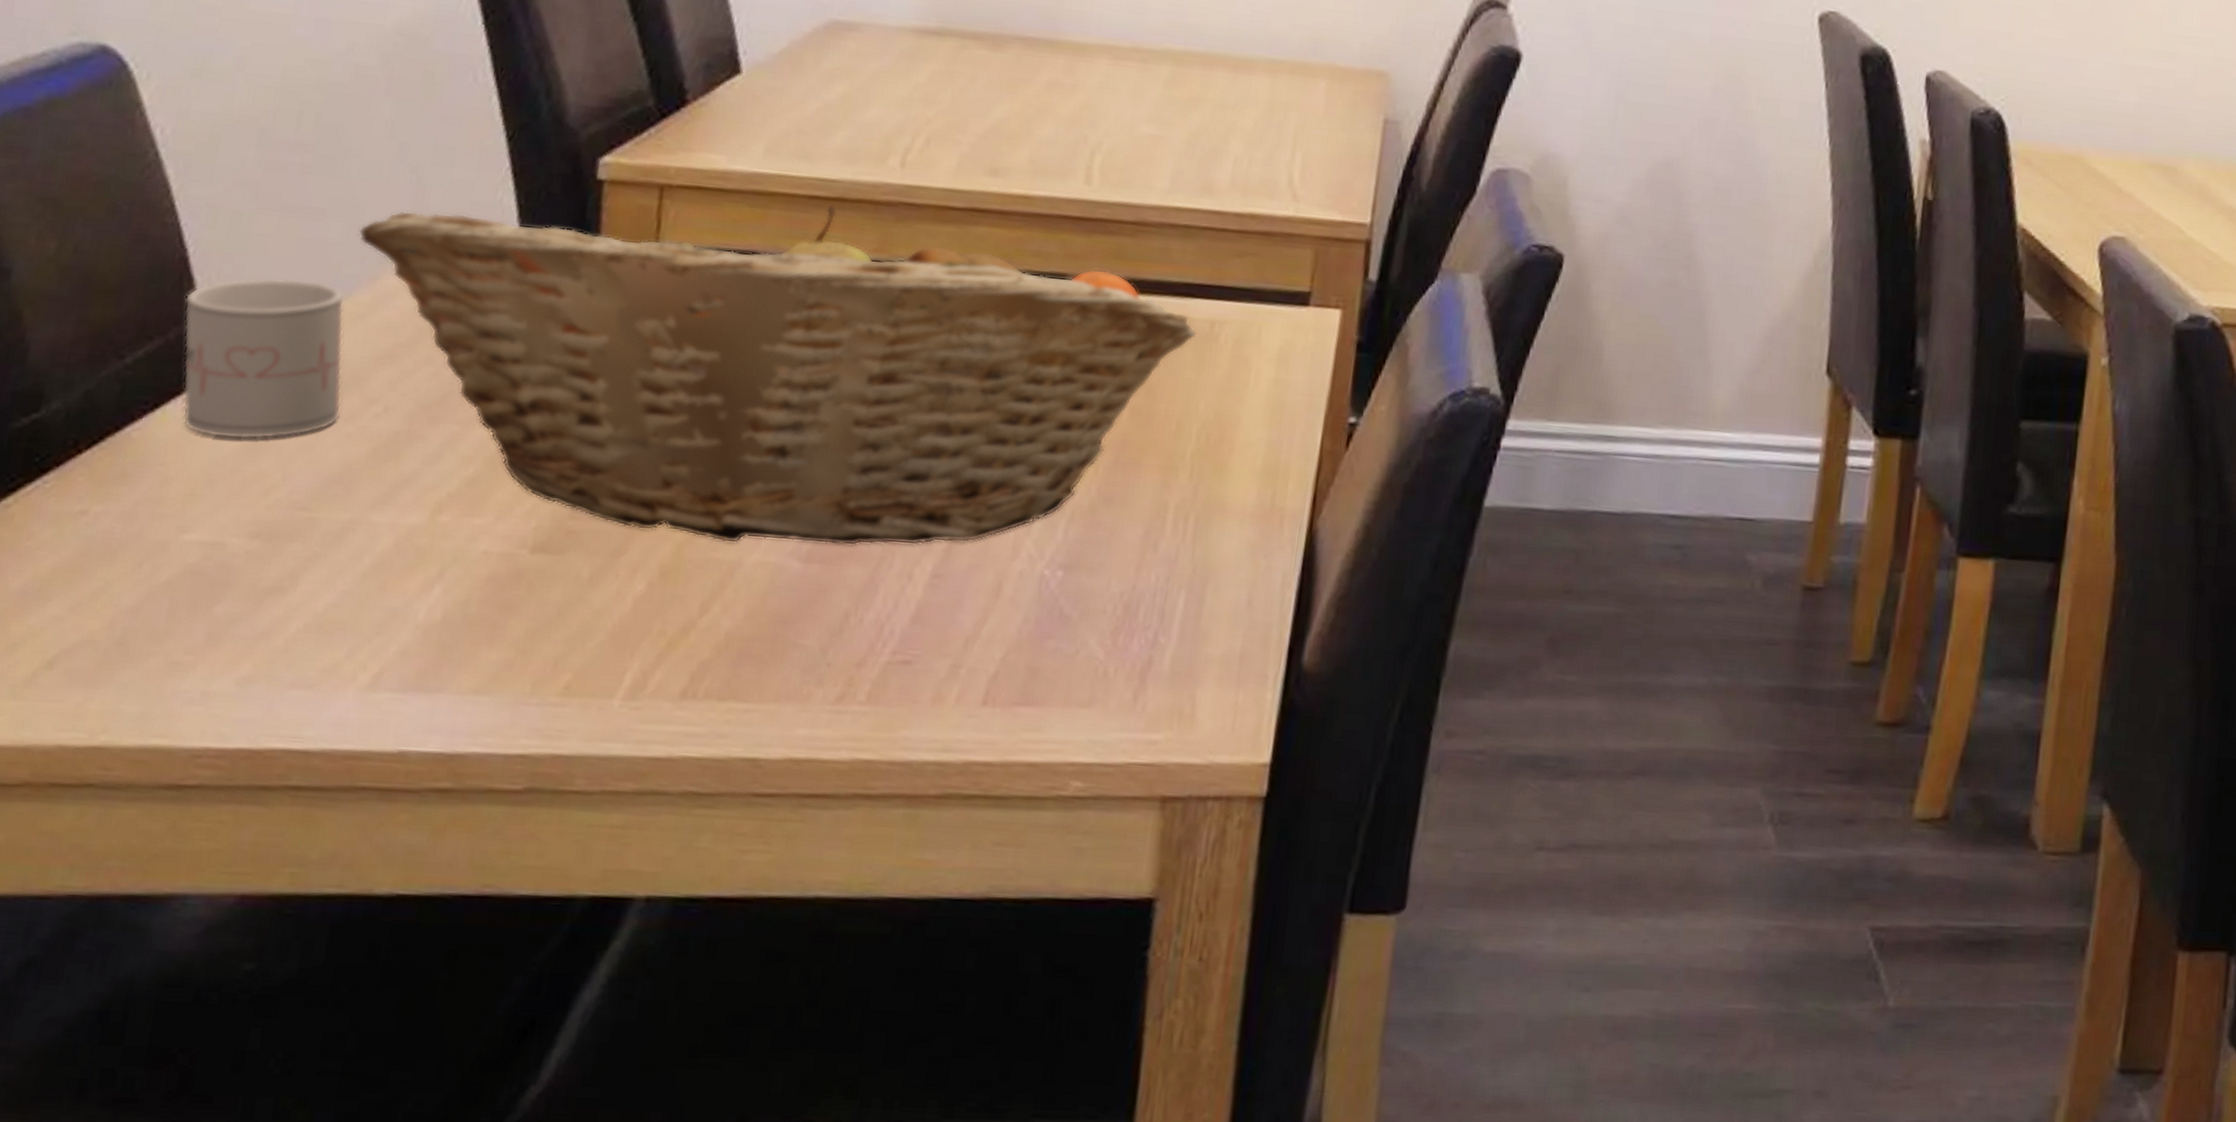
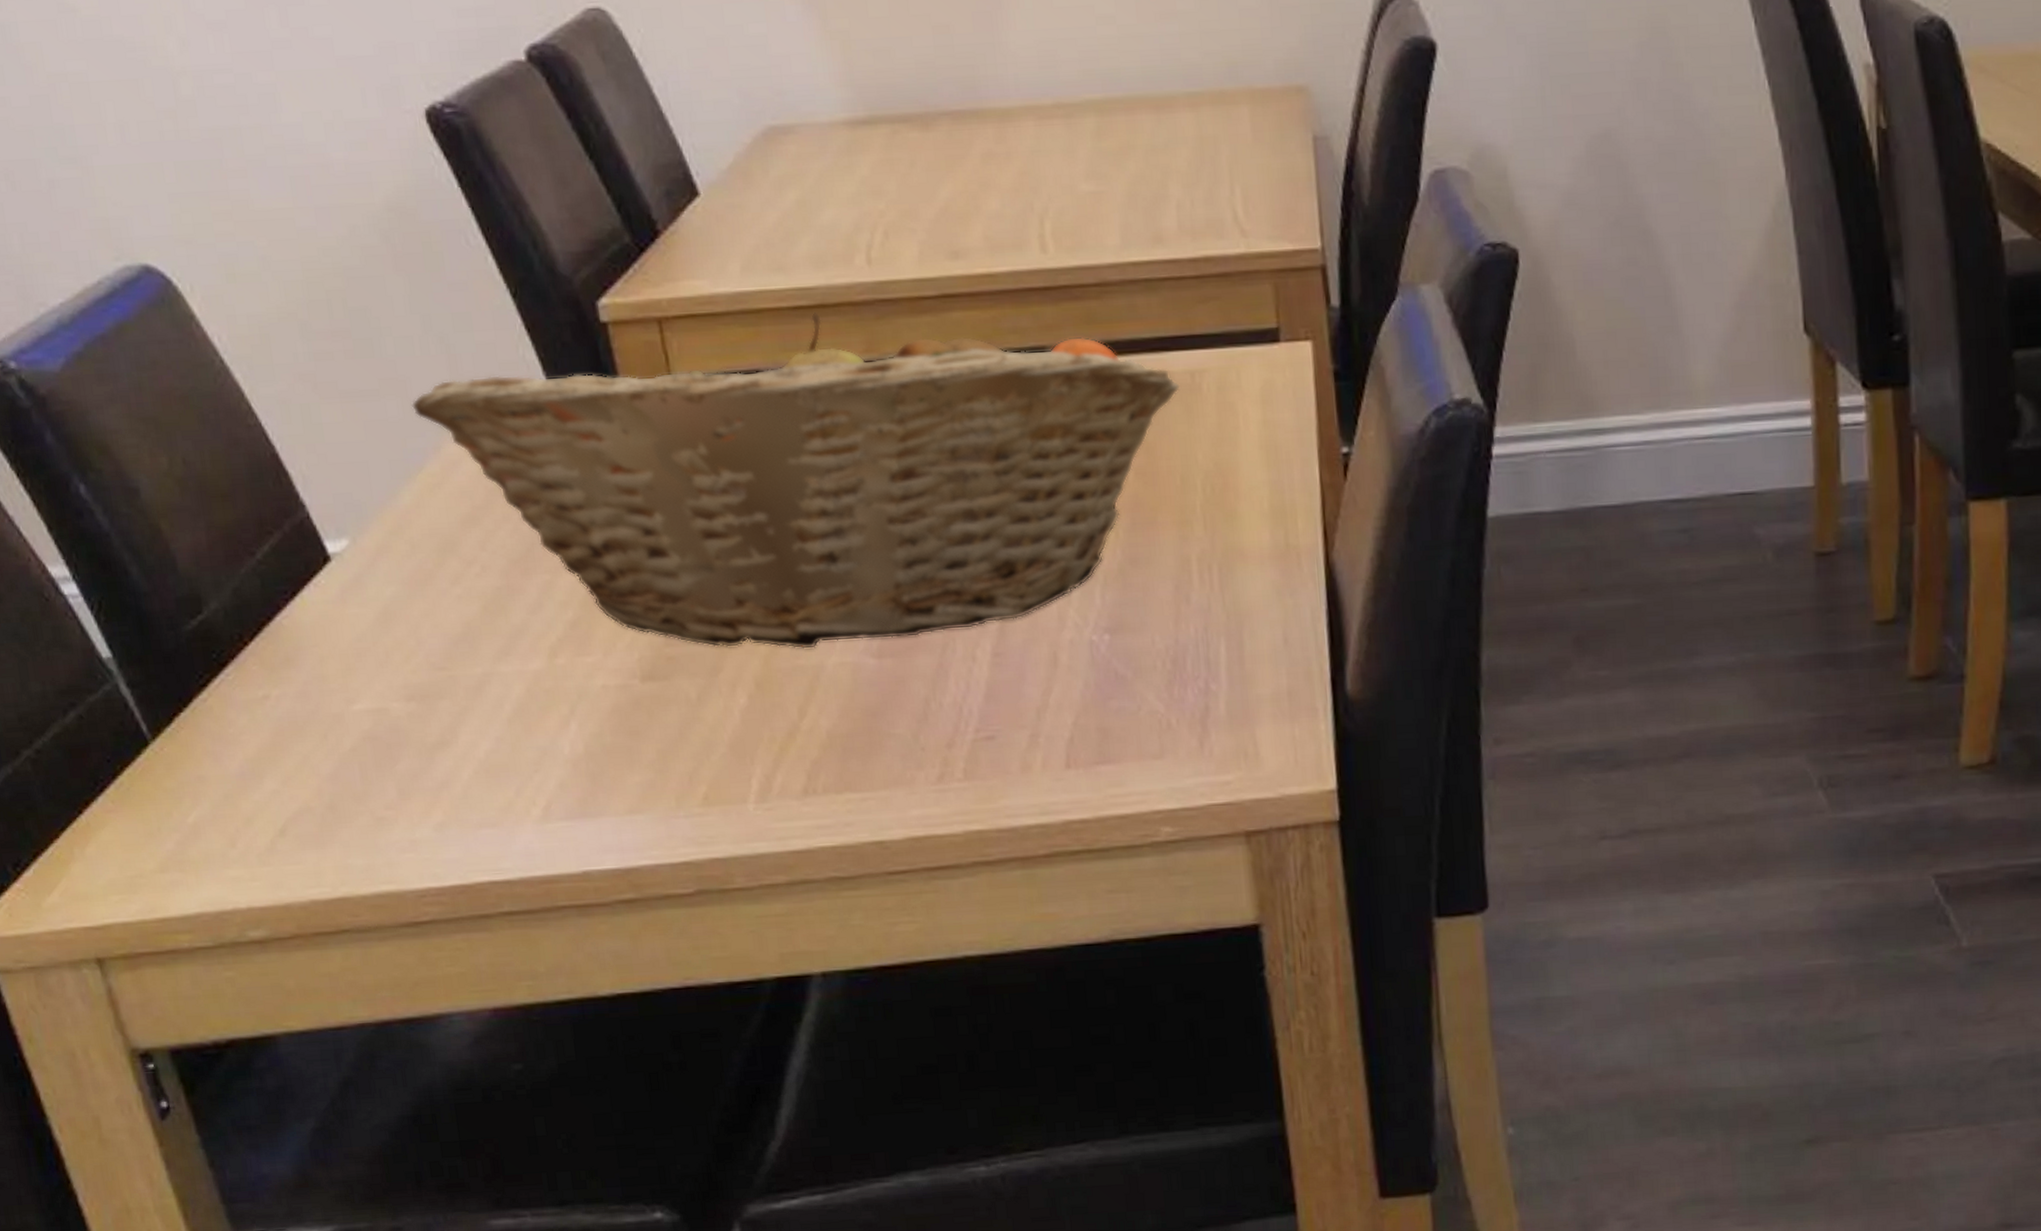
mug: present [182,278,344,440] -> none [287,459,448,615]

